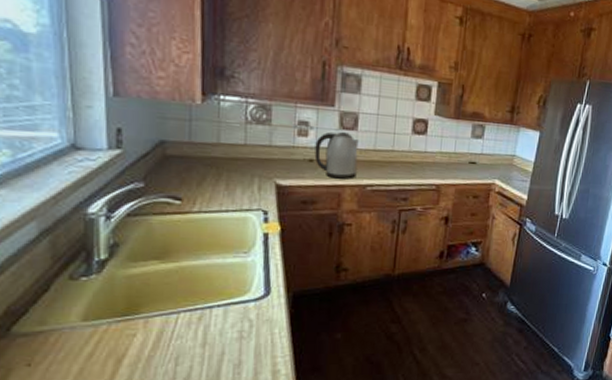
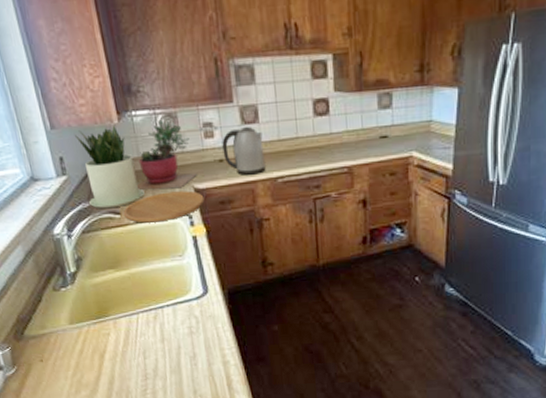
planter: none [144,103,217,193] -> present [75,125,145,209]
cutting board: none [186,183,285,215] -> present [124,190,205,223]
succulent plant: none [210,110,282,182] -> present [138,120,197,190]

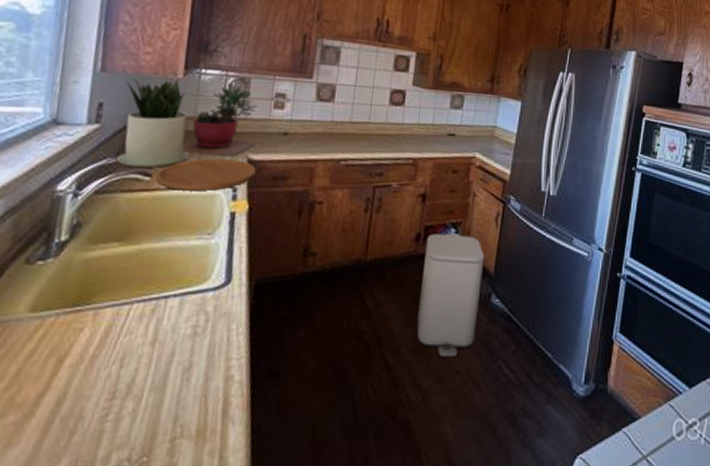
kettle: present [222,127,266,175] -> none [289,104,335,153]
pedal bin: none [373,233,434,340] -> present [417,233,485,358]

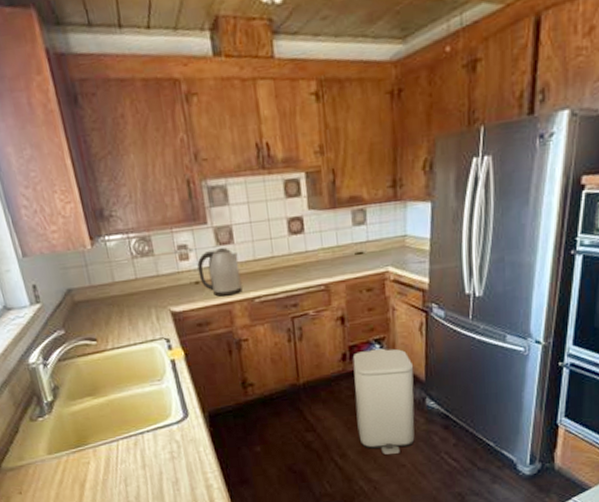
planter: present [117,78,189,169] -> none [48,250,121,336]
cutting board: present [156,158,257,192] -> none [100,314,182,349]
succulent plant: present [183,83,257,157] -> none [113,244,173,315]
kettle: none [289,104,335,153] -> present [197,248,243,297]

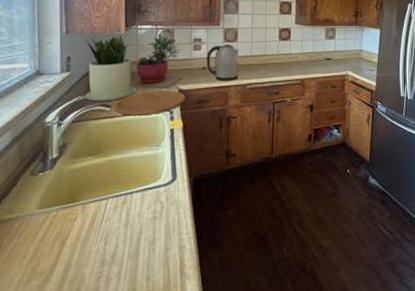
planter: none [48,250,121,336] -> present [85,34,136,102]
cutting board: none [100,314,182,349] -> present [114,91,186,116]
succulent plant: none [113,244,173,315] -> present [131,34,183,88]
pedal bin: present [352,348,415,456] -> none [315,133,362,225]

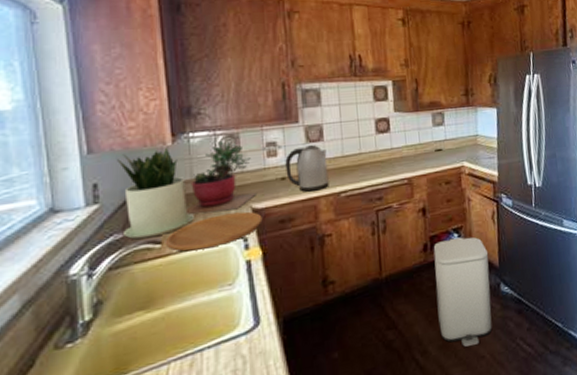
pedal bin: none [315,133,362,225] -> present [433,237,492,348]

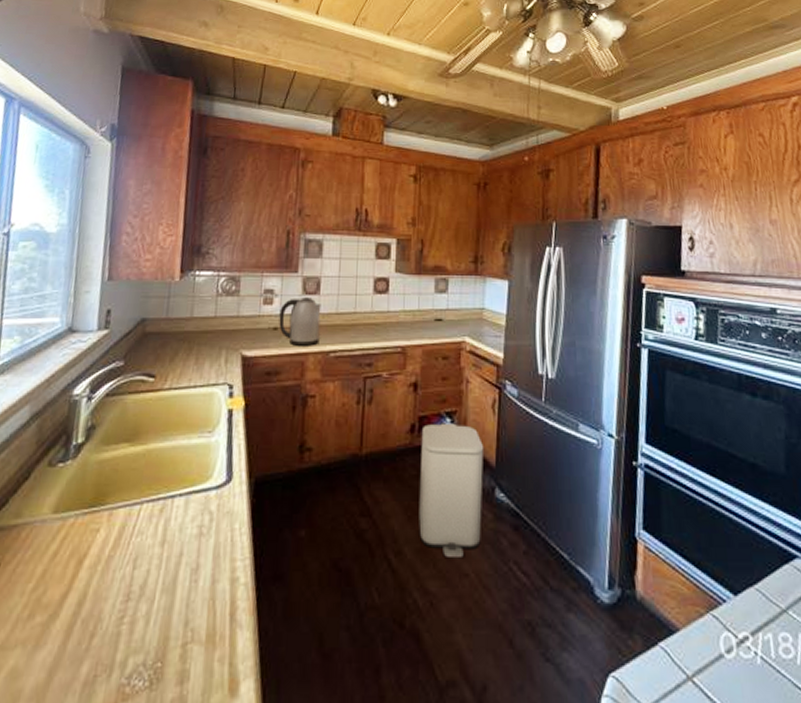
planter: present [117,147,194,240] -> none [124,282,188,370]
cutting board: present [166,211,263,252] -> none [159,357,250,390]
succulent plant: present [187,141,256,214] -> none [182,283,248,354]

